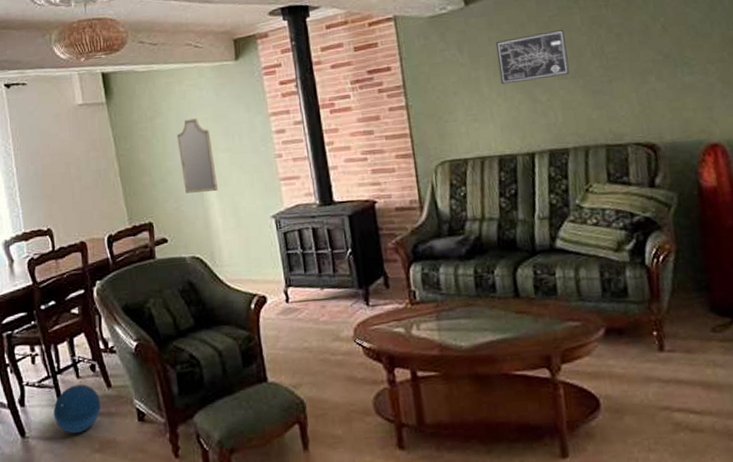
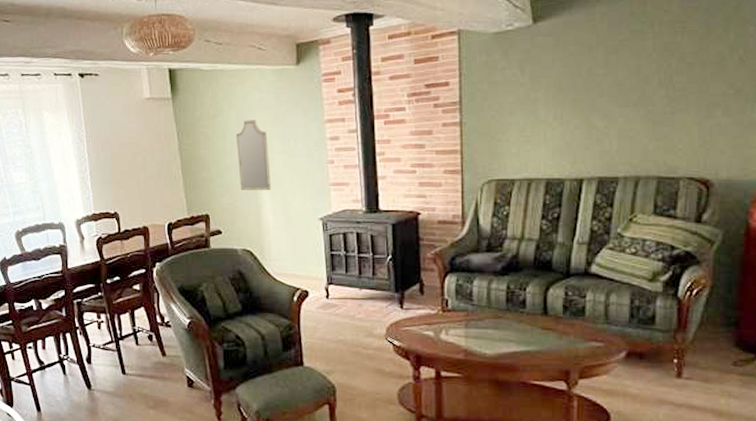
ball: present [53,384,101,434] -> none [115,351,156,392]
wall art: present [495,29,570,85] -> none [559,54,632,108]

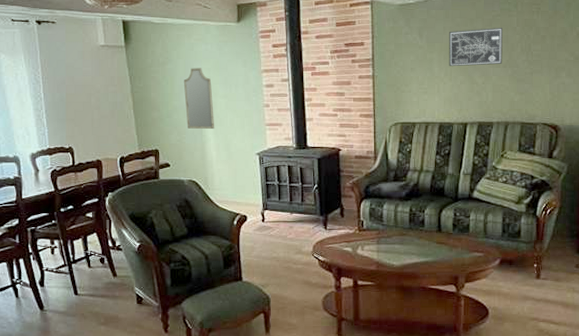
wall art: none [559,54,632,108] -> present [448,27,503,67]

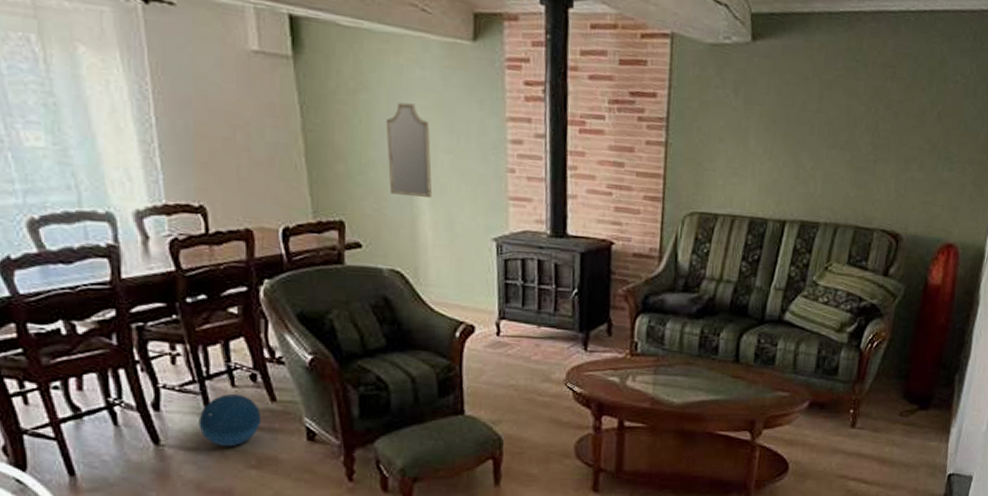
ball: none [68,273,108,310] -> present [198,394,262,447]
wall art: present [448,27,503,67] -> none [769,90,845,145]

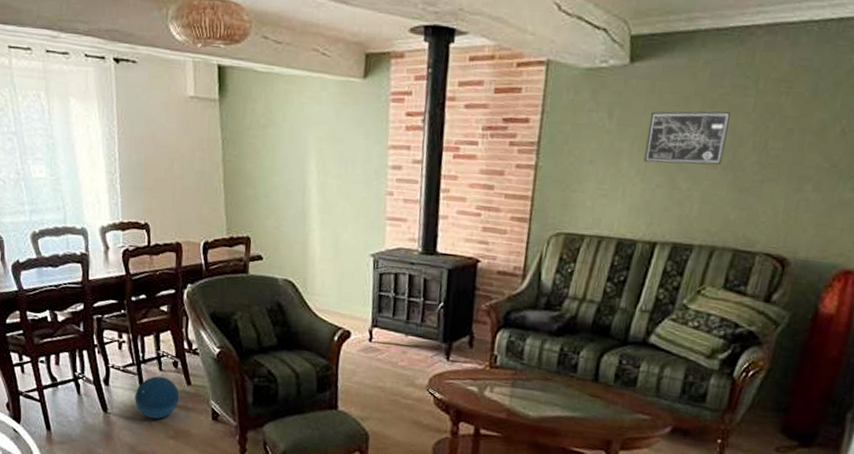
home mirror: present [385,102,433,199] -> none [287,135,323,219]
wall art: none [769,90,845,145] -> present [643,111,731,165]

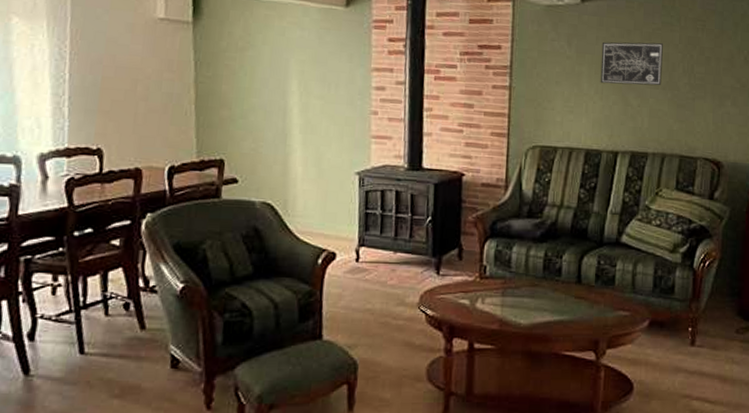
ball: present [134,376,180,419] -> none [69,323,130,376]

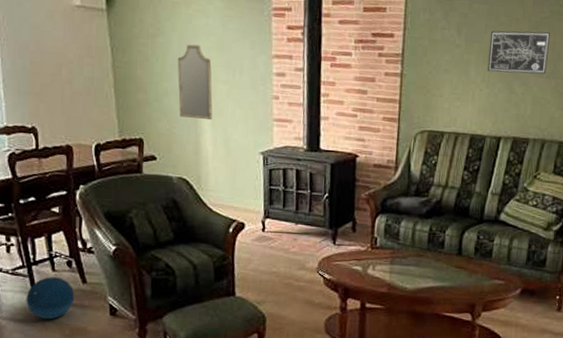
ball: none [69,323,130,376] -> present [26,277,75,320]
home mirror: none [266,57,305,138] -> present [177,44,213,121]

